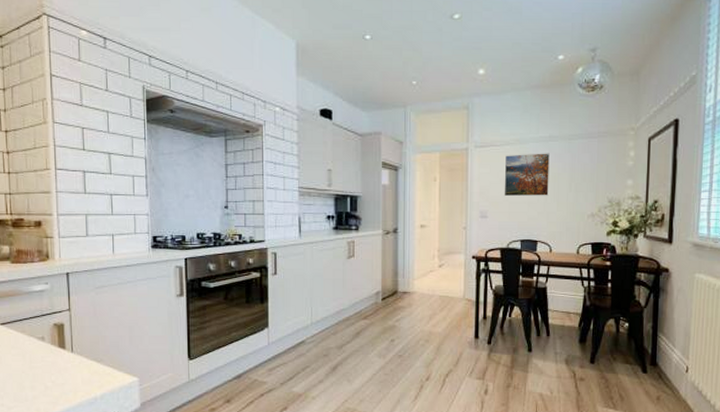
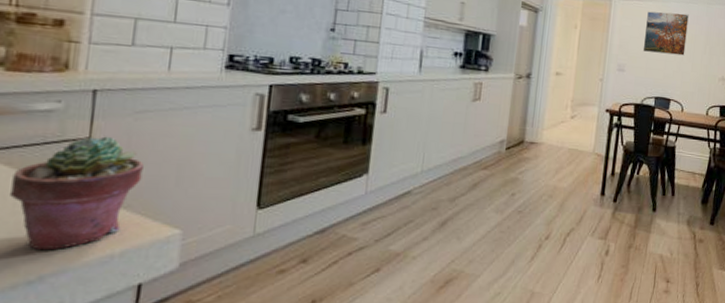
potted succulent: none [26,308,107,395] -> present [9,136,144,251]

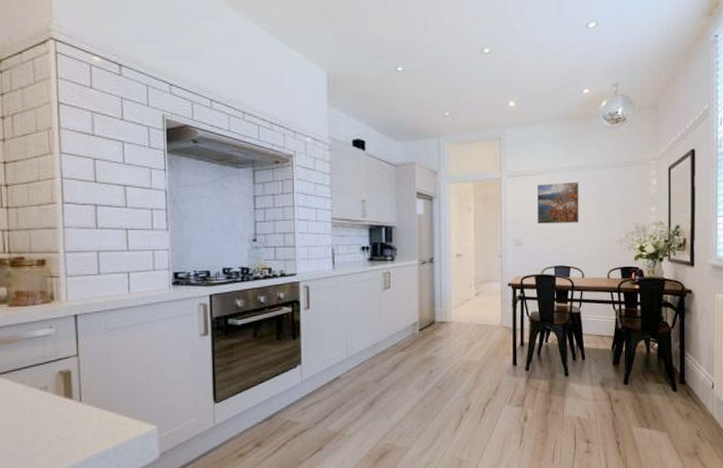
potted succulent: present [9,136,144,251] -> none [25,352,121,451]

